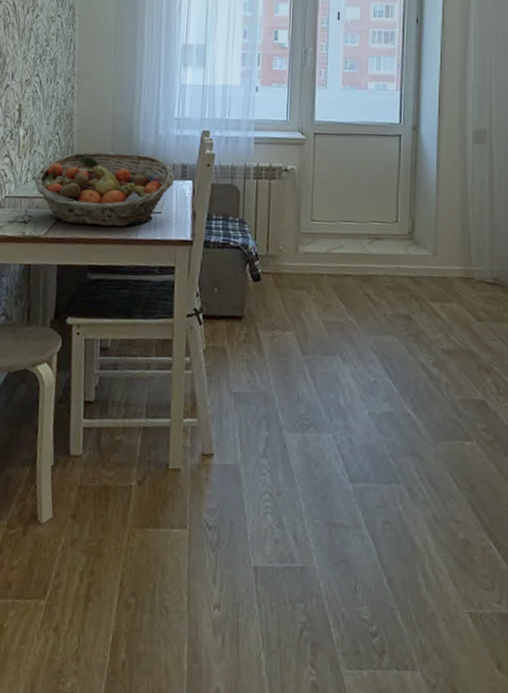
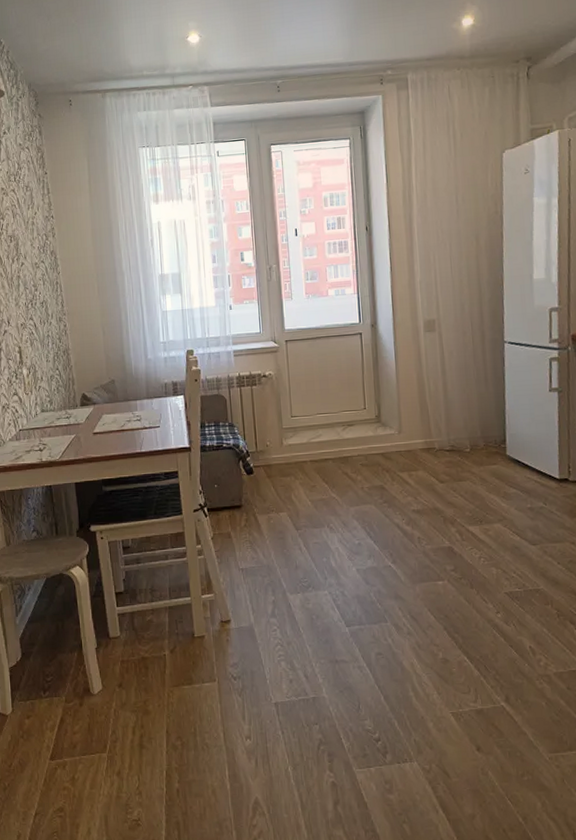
fruit basket: present [33,152,174,227] -> none [43,378,167,446]

